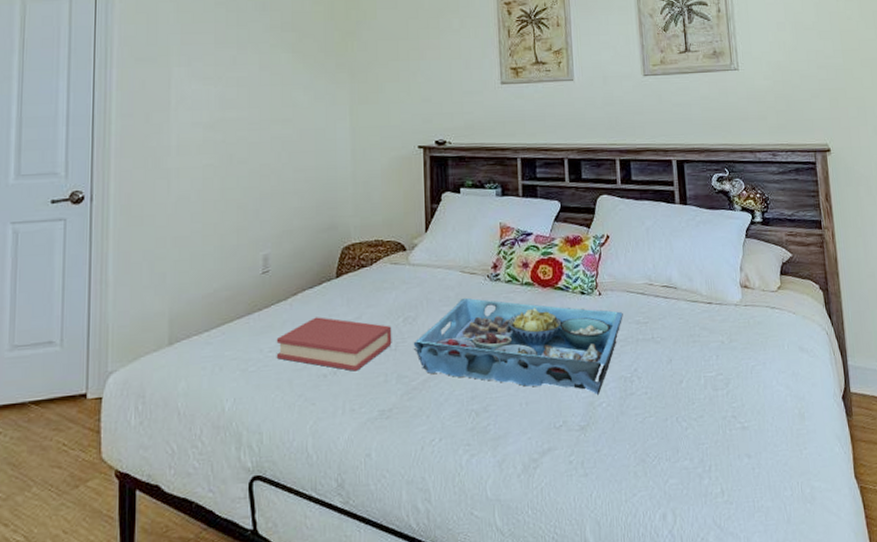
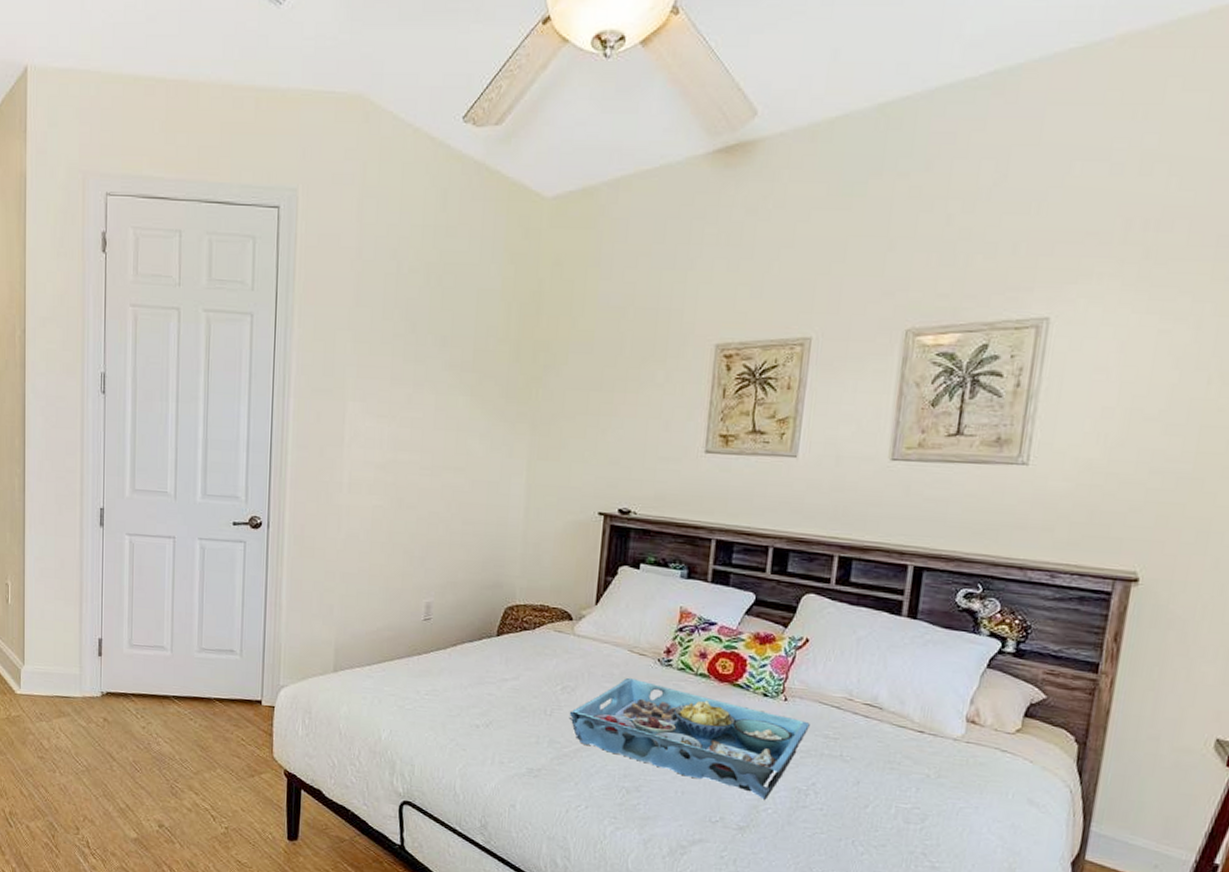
hardback book: present [276,317,392,372] -> none [432,670,549,728]

